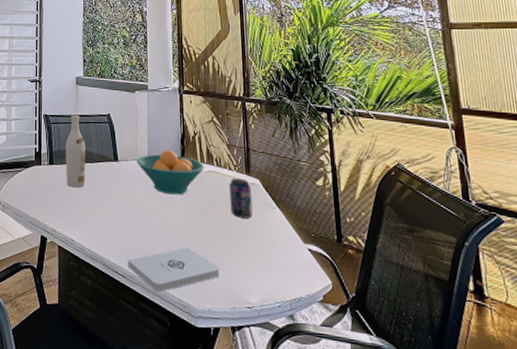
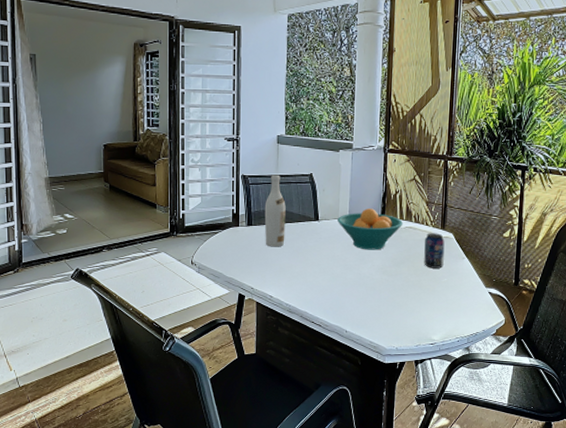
notepad: present [128,247,221,292] -> none [324,297,410,337]

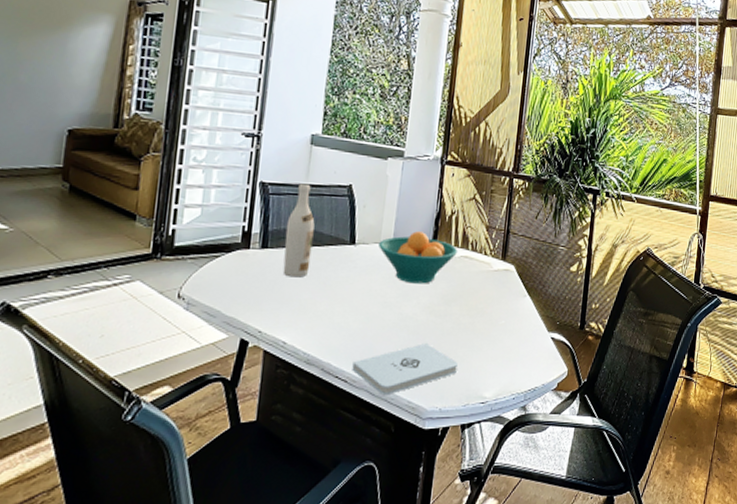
notepad: none [324,297,410,337] -> present [352,343,459,396]
beverage can: present [424,233,445,269] -> none [479,264,505,308]

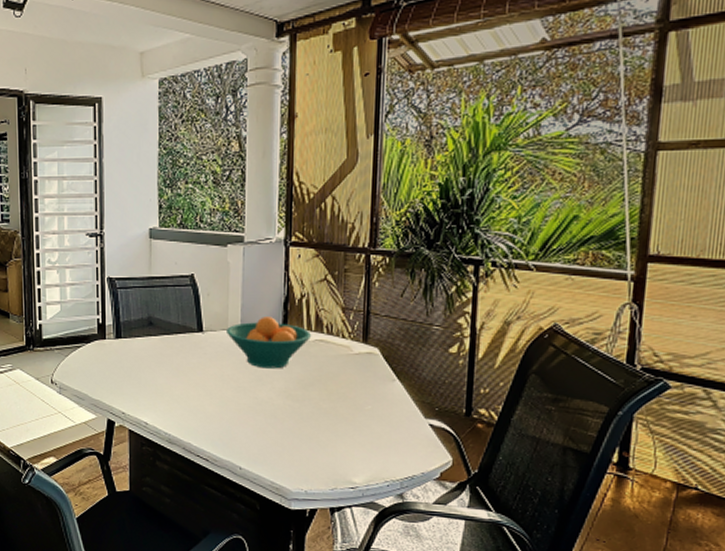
wine bottle: present [283,183,315,278] -> none [136,276,162,364]
notepad: present [352,343,459,396] -> none [212,427,322,475]

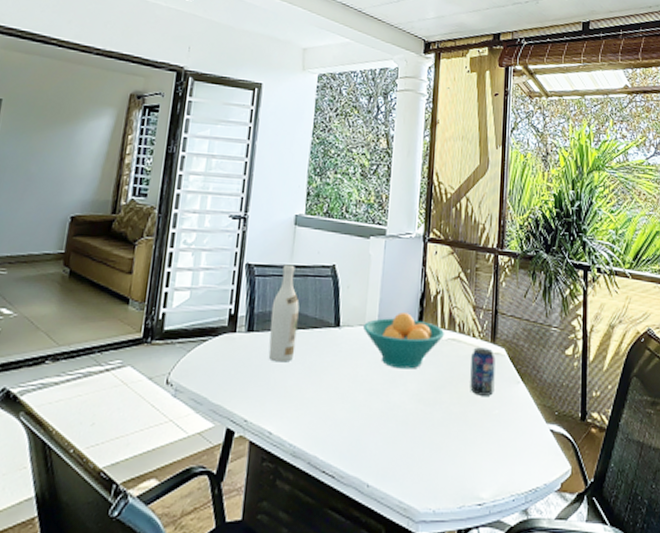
wine bottle: none [136,276,162,364] -> present [268,264,300,362]
beverage can: none [340,347,368,393] -> present [470,347,496,396]

